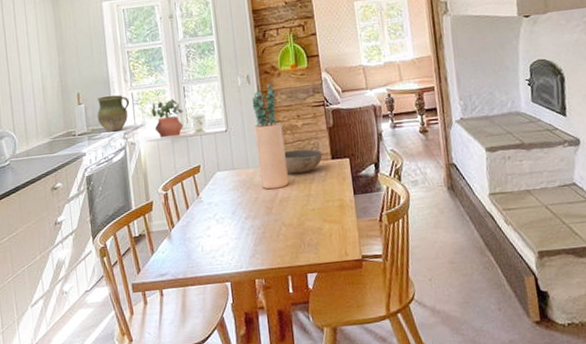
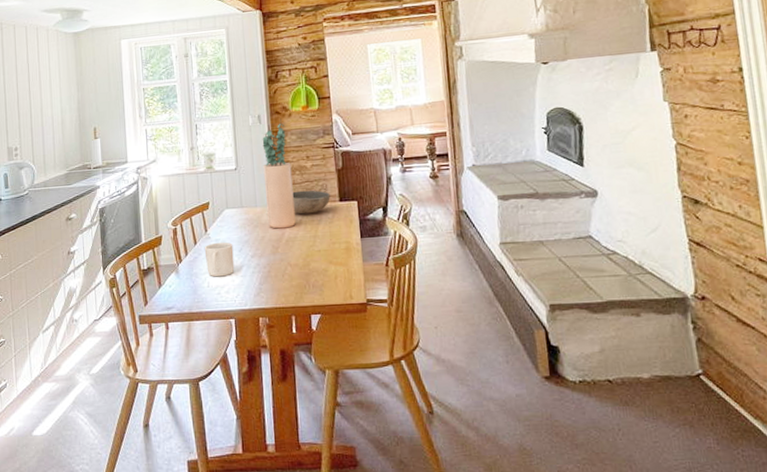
ceramic jug: present [97,95,130,132] -> none [112,130,144,167]
potted plant: present [151,98,184,138] -> none [164,135,195,174]
mug: none [196,204,229,241] -> present [204,241,235,277]

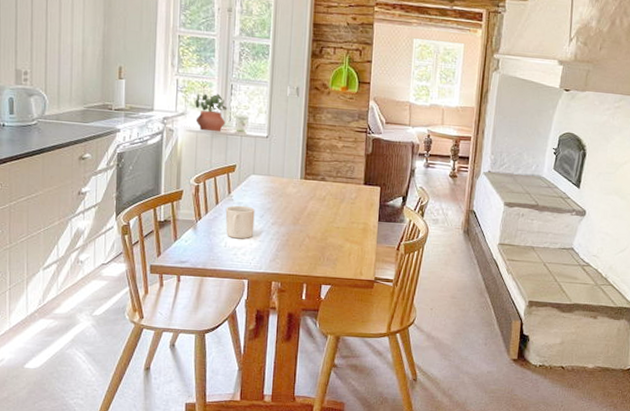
potted plant: none [164,135,195,174] -> present [195,93,226,132]
vase: present [262,119,296,229] -> none [293,95,323,202]
bowl: present [292,190,330,215] -> none [319,168,356,192]

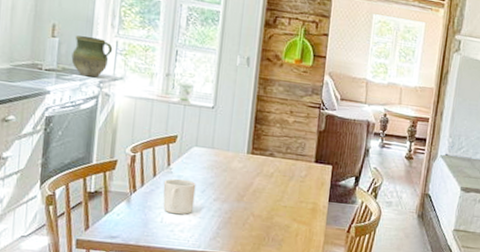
ceramic jug: none [137,76,174,115] -> present [71,35,113,78]
potted plant: present [195,93,226,132] -> none [135,58,170,100]

